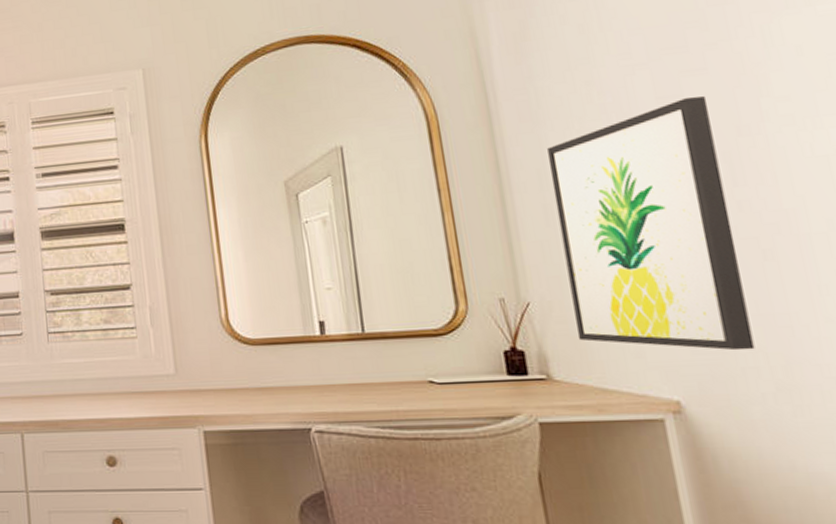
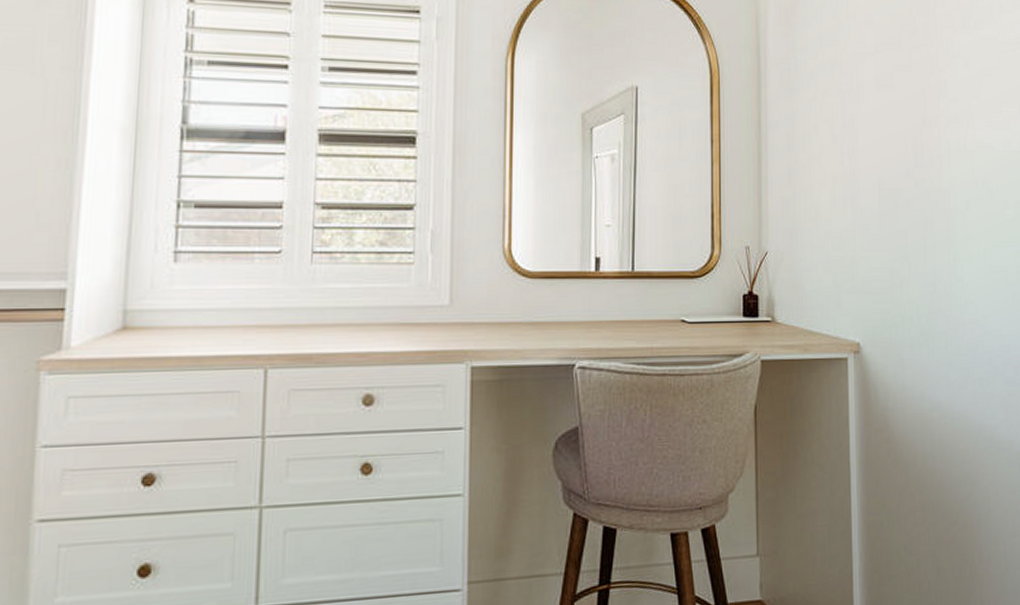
wall art: present [547,96,755,351] -> none [797,88,912,302]

